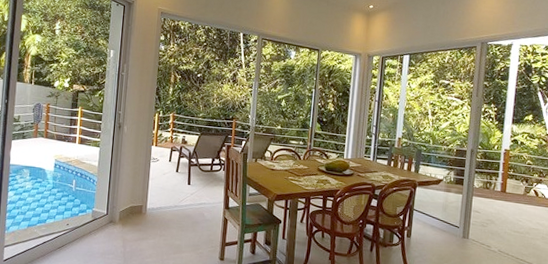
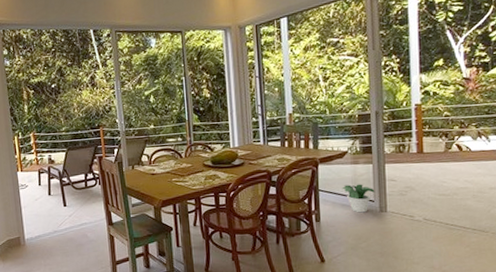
potted plant: none [433,209,461,236] -> present [342,184,375,213]

